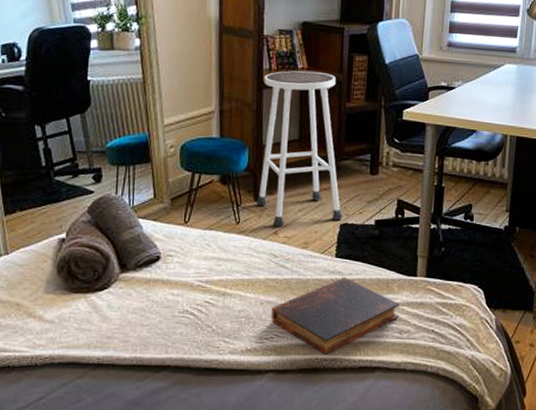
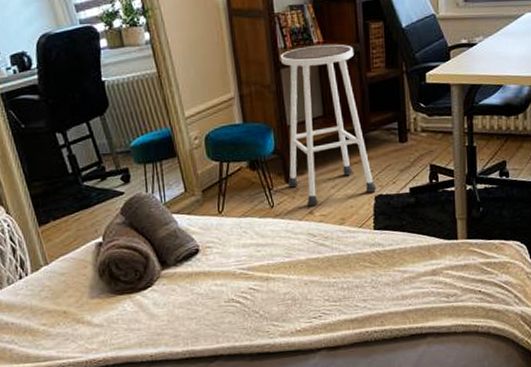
book: present [271,276,400,355] -> none [316,248,444,327]

